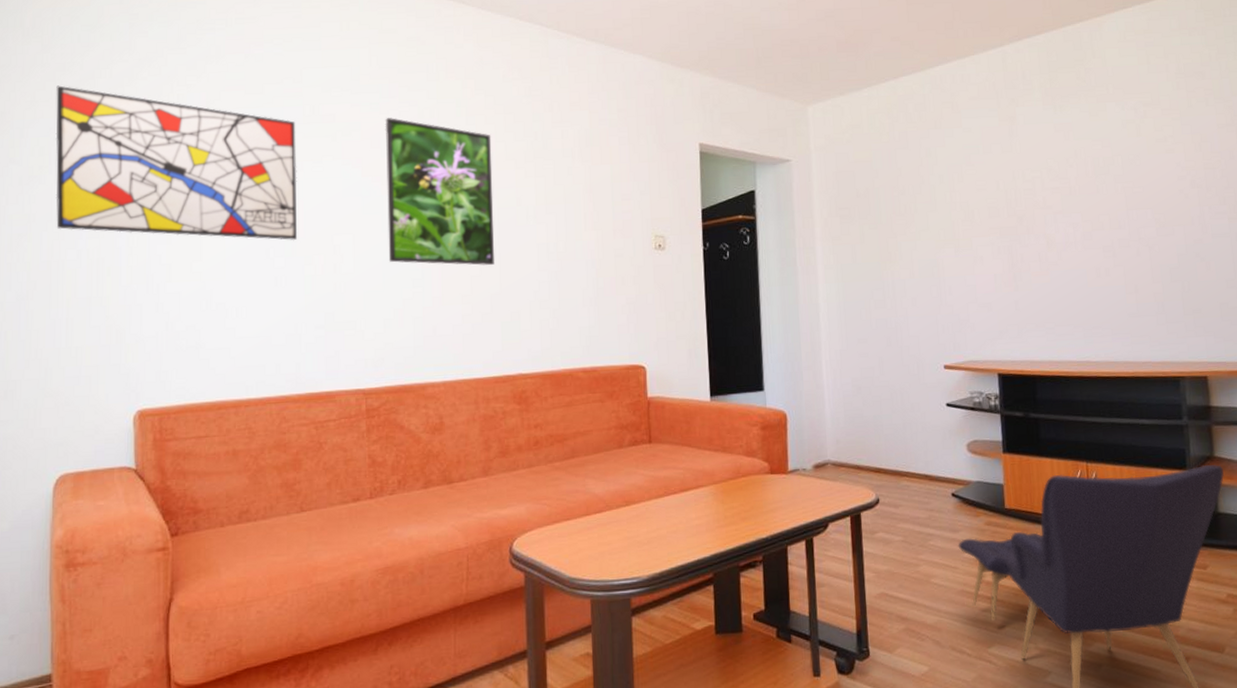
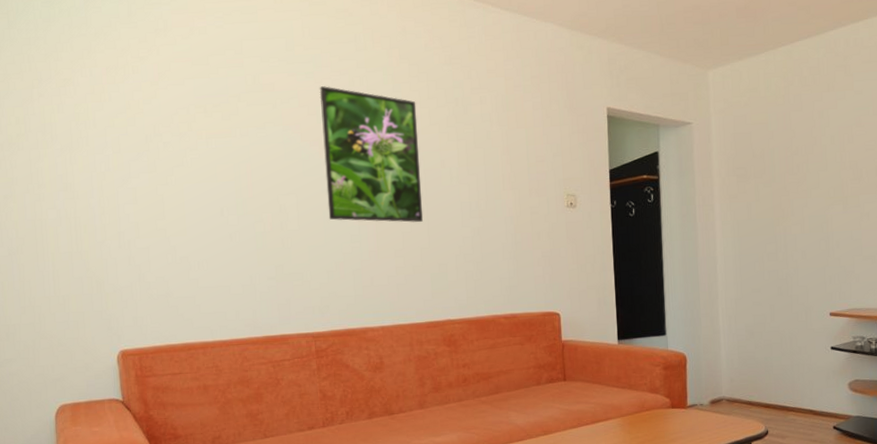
wall art: present [55,85,298,241] -> none [25,59,248,201]

